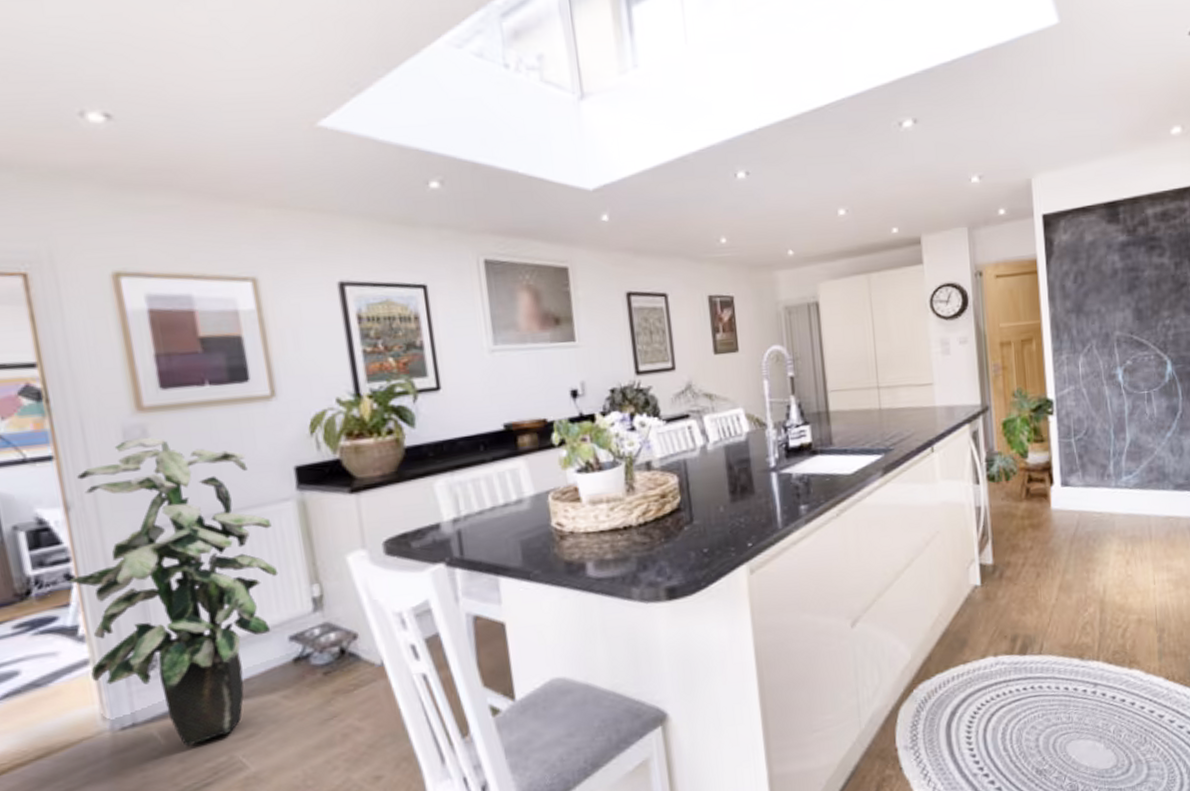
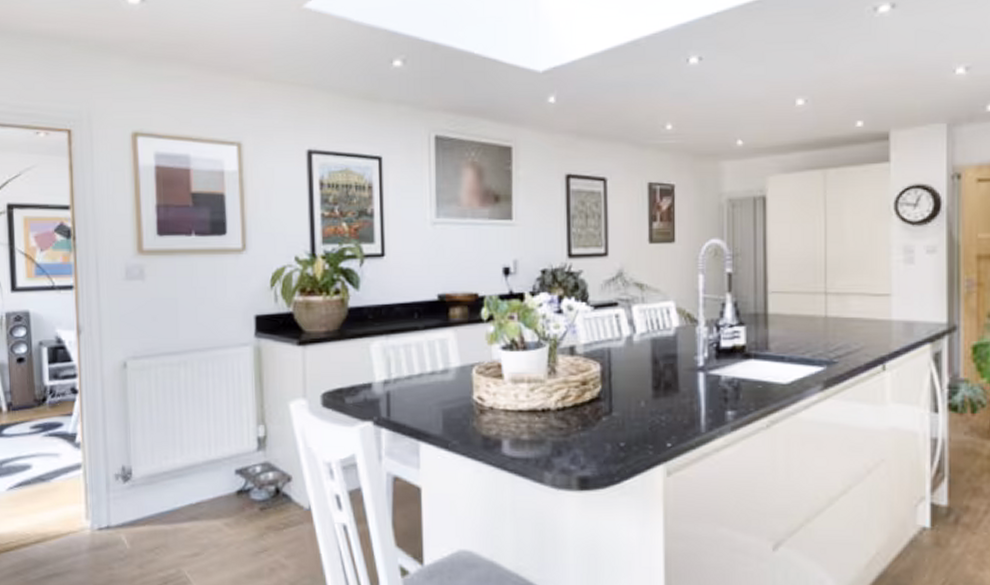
indoor plant: present [68,437,279,747] -> none [73,277,233,555]

